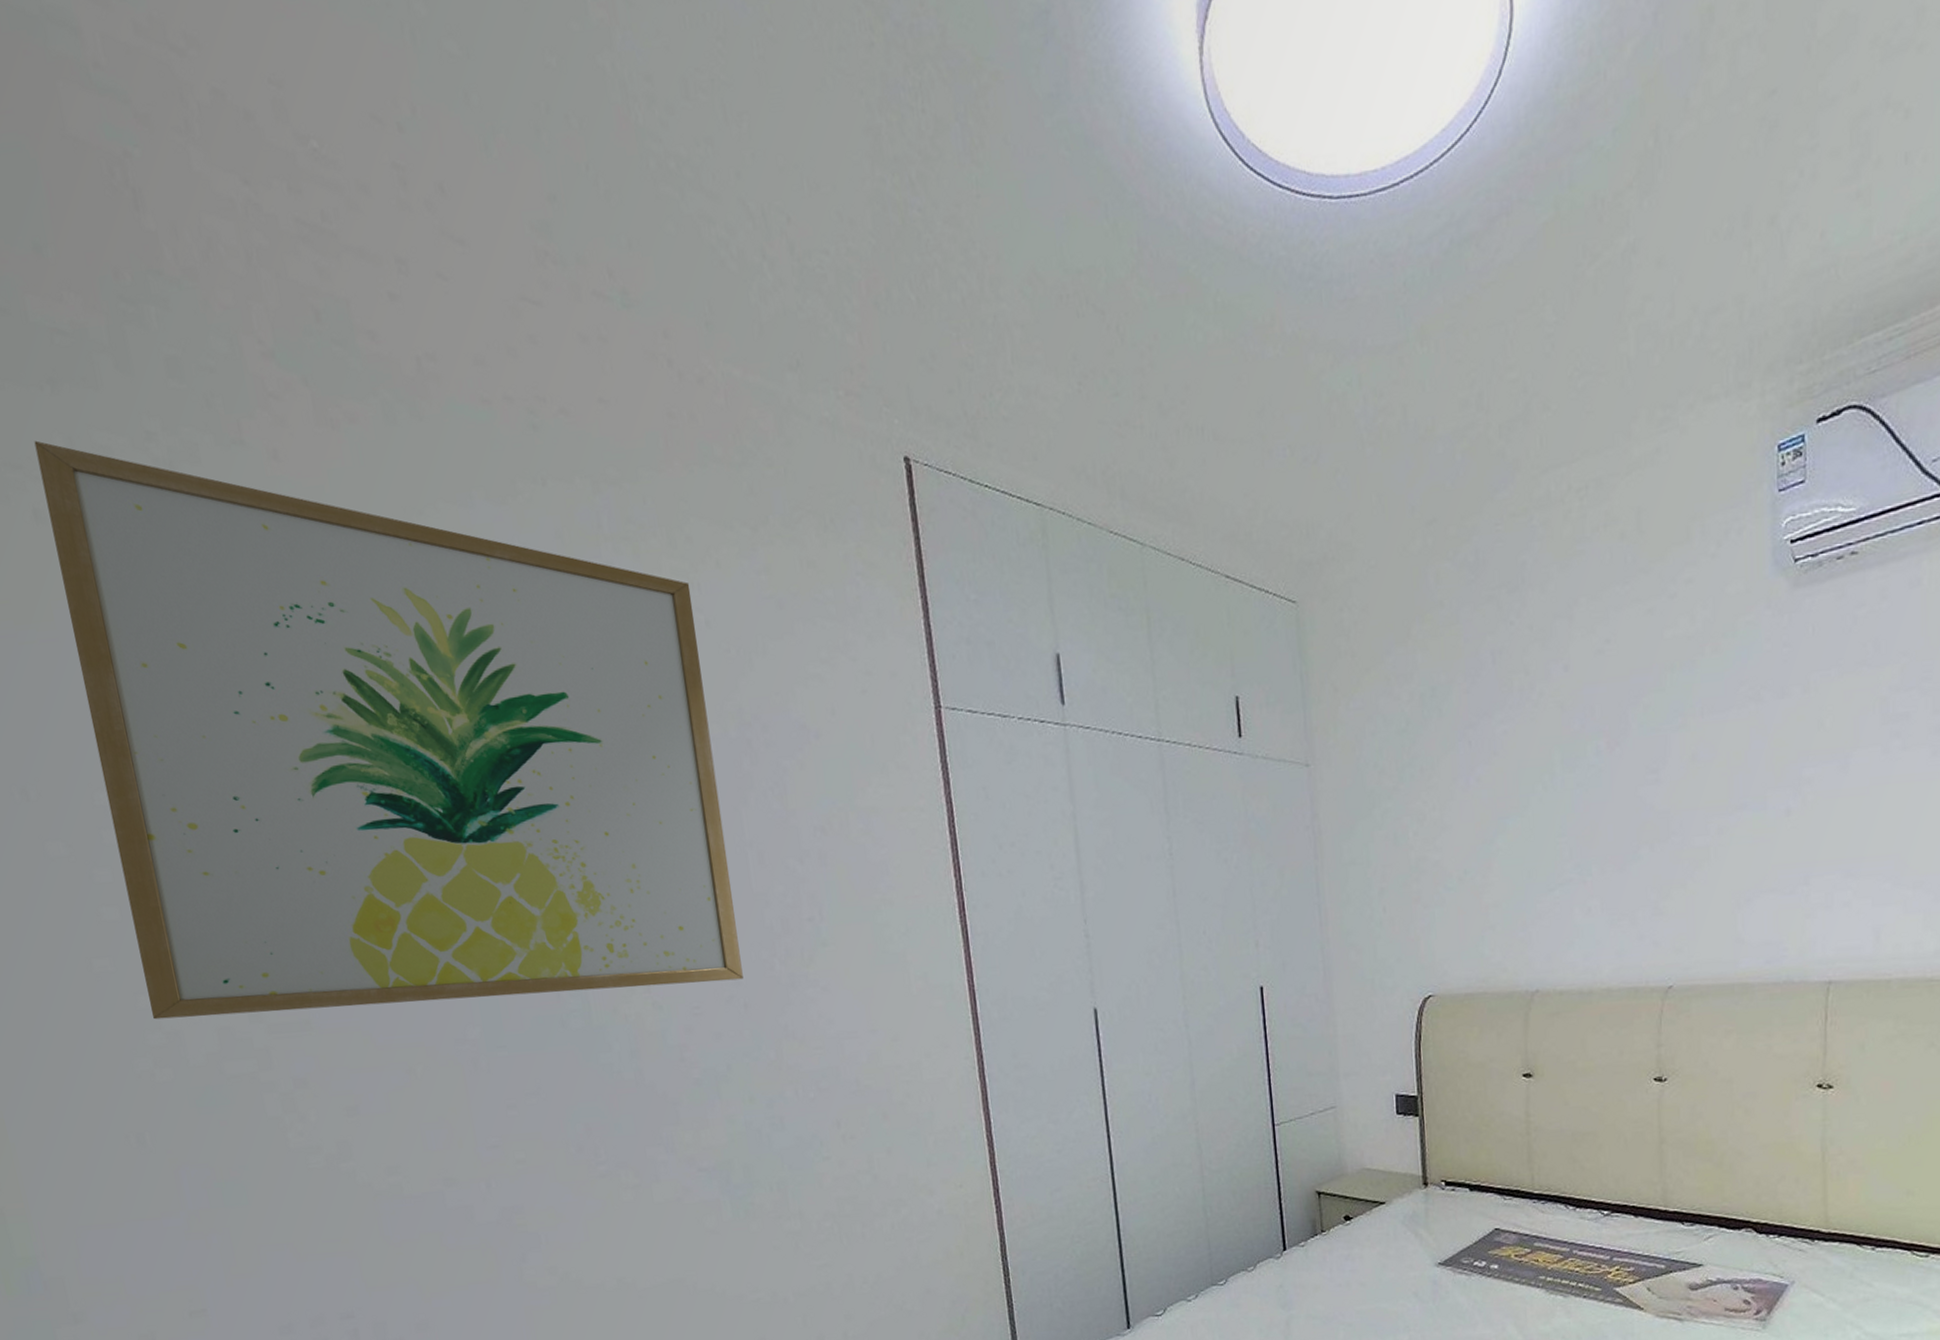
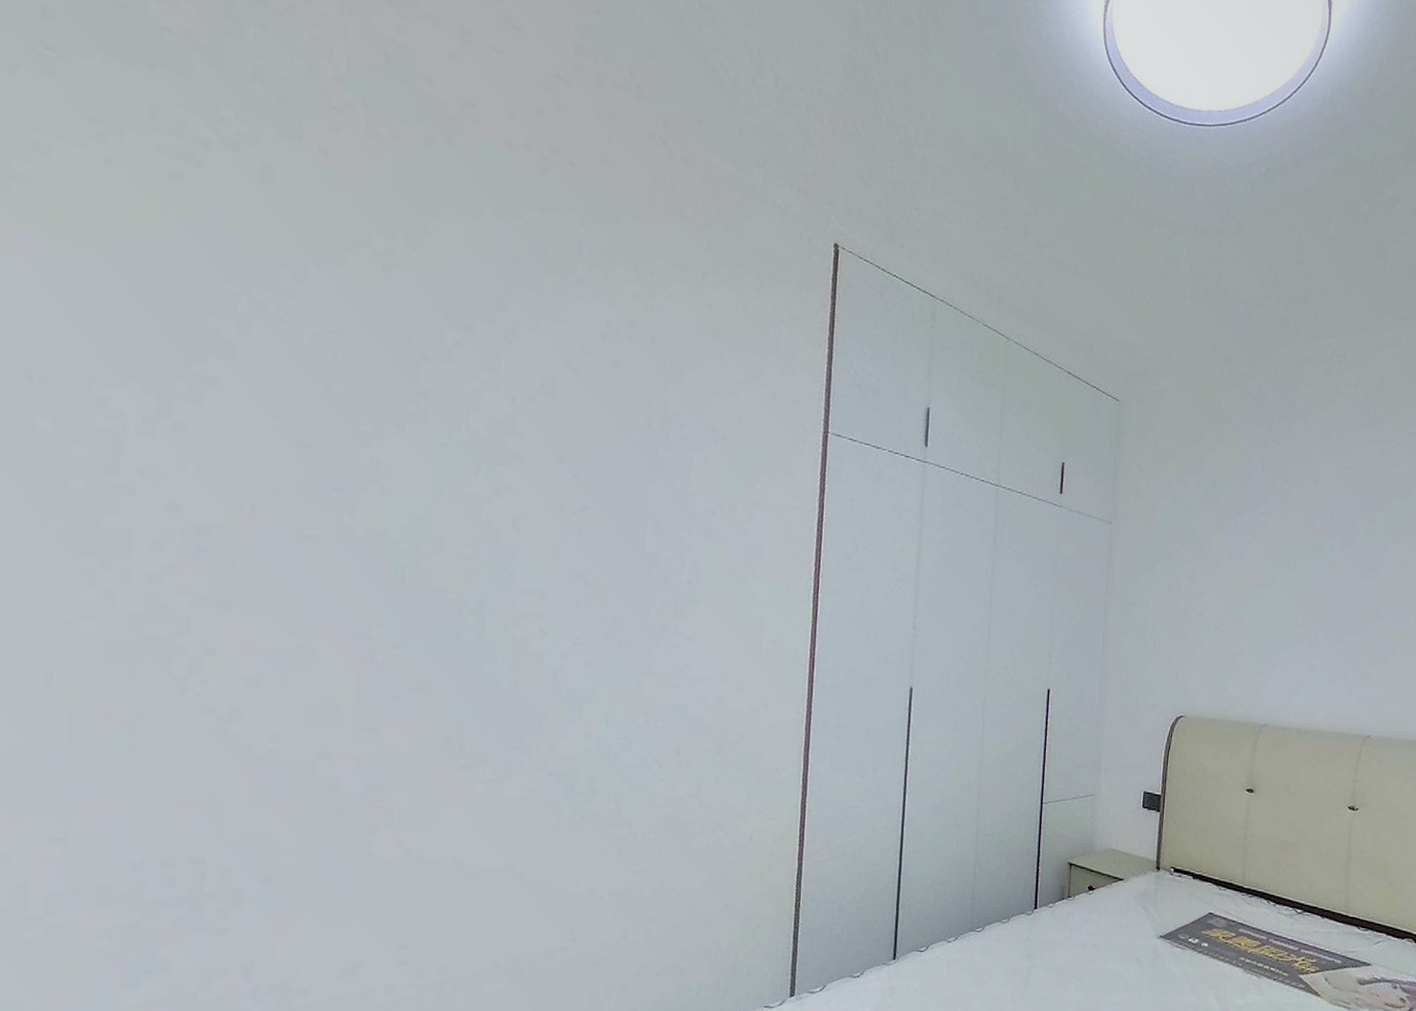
wall art: present [34,440,744,1020] -> none [90,106,644,621]

